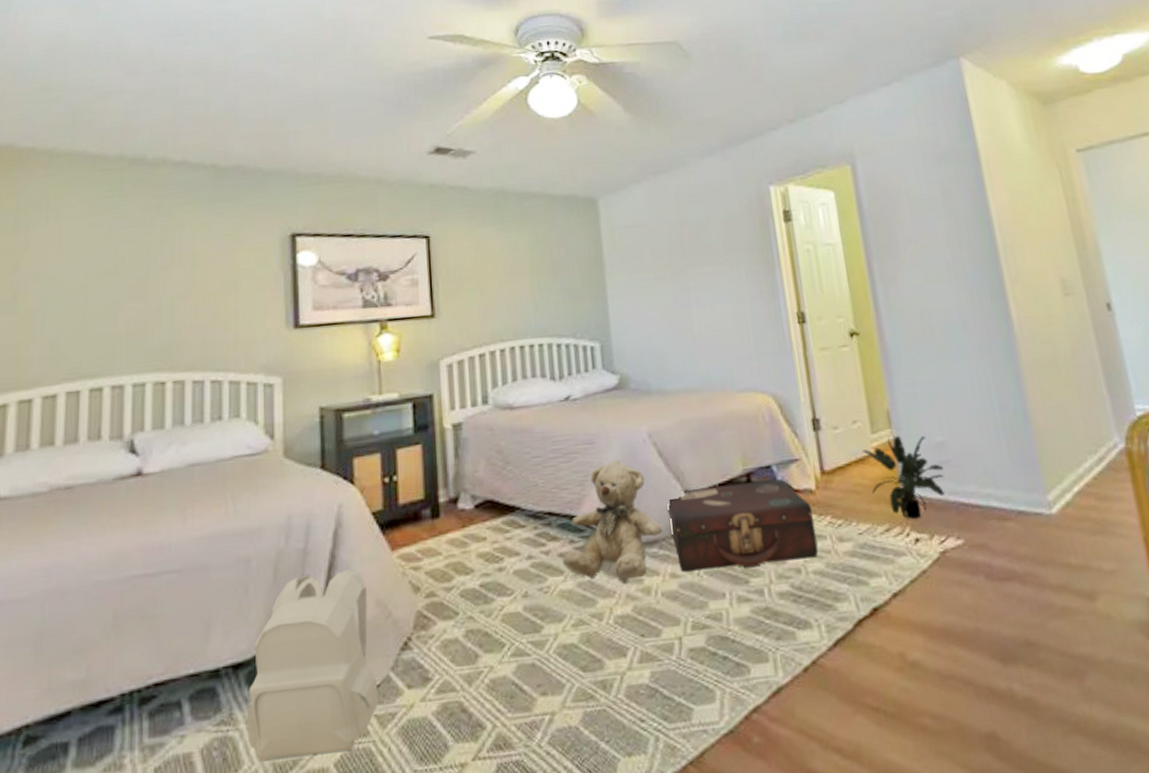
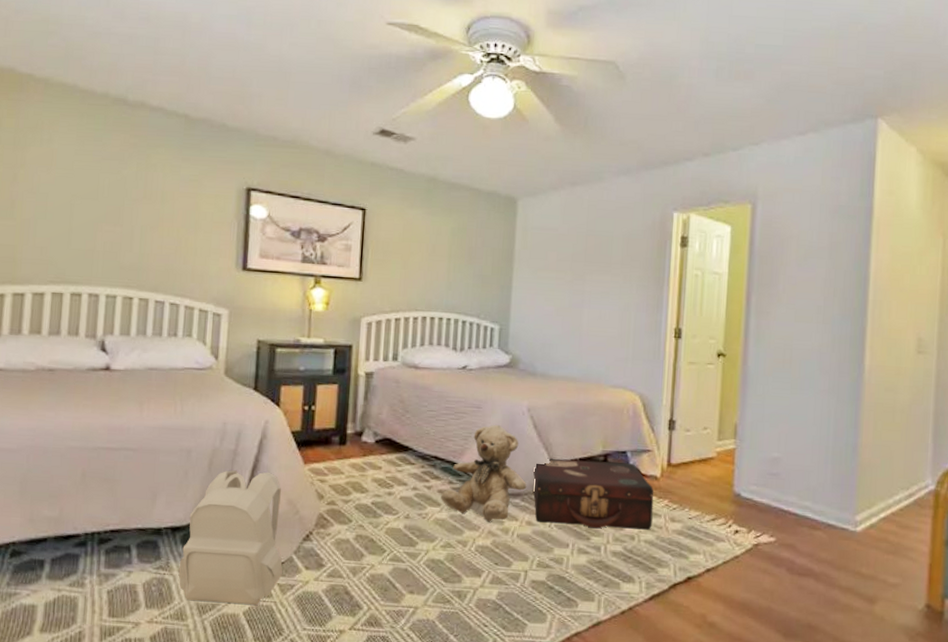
potted plant: present [861,436,945,519] -> none [706,445,773,515]

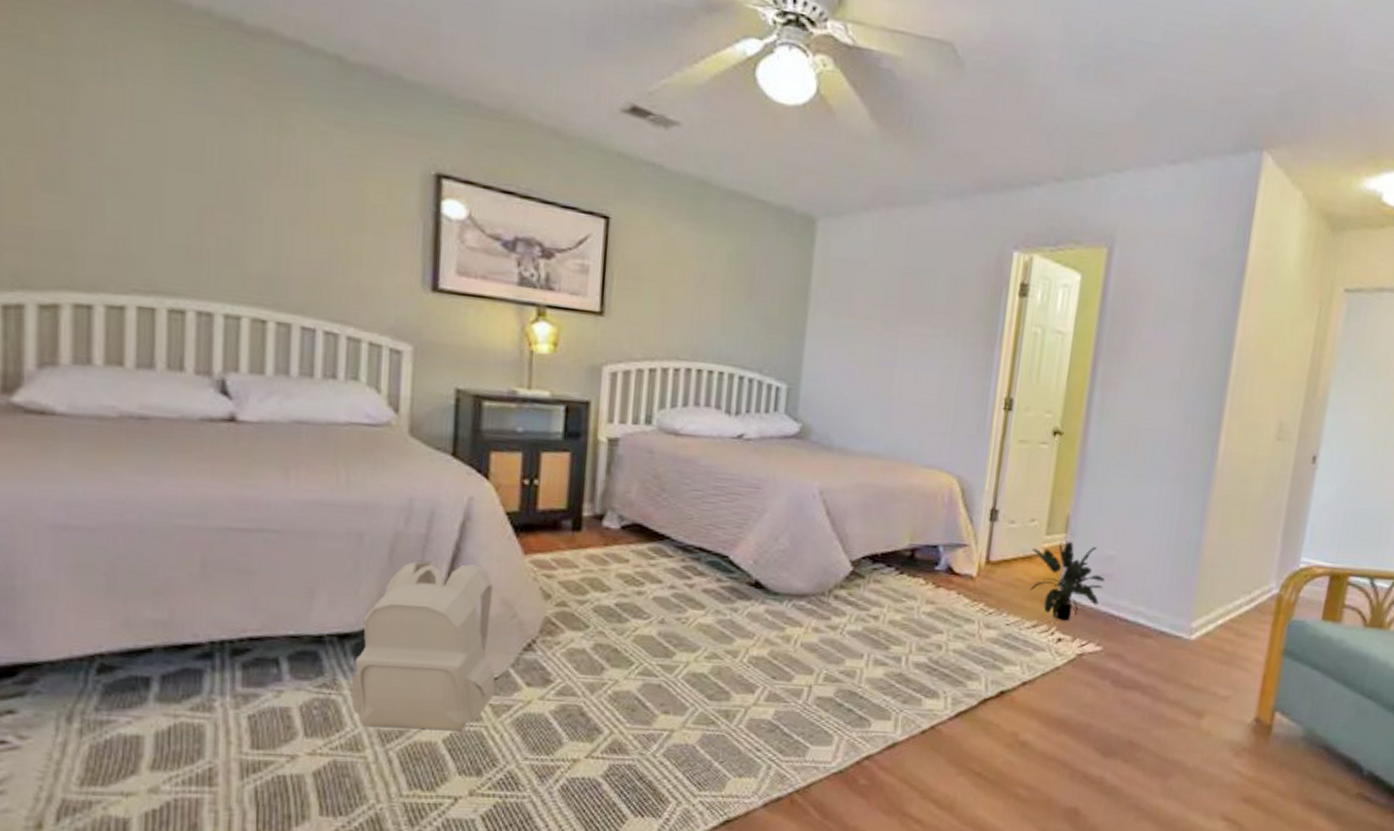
teddy bear: present [441,424,527,522] -> none [706,509,815,628]
suitcase: present [533,458,654,530] -> none [823,551,969,638]
potted plant: none [706,445,773,515] -> present [1030,540,1106,621]

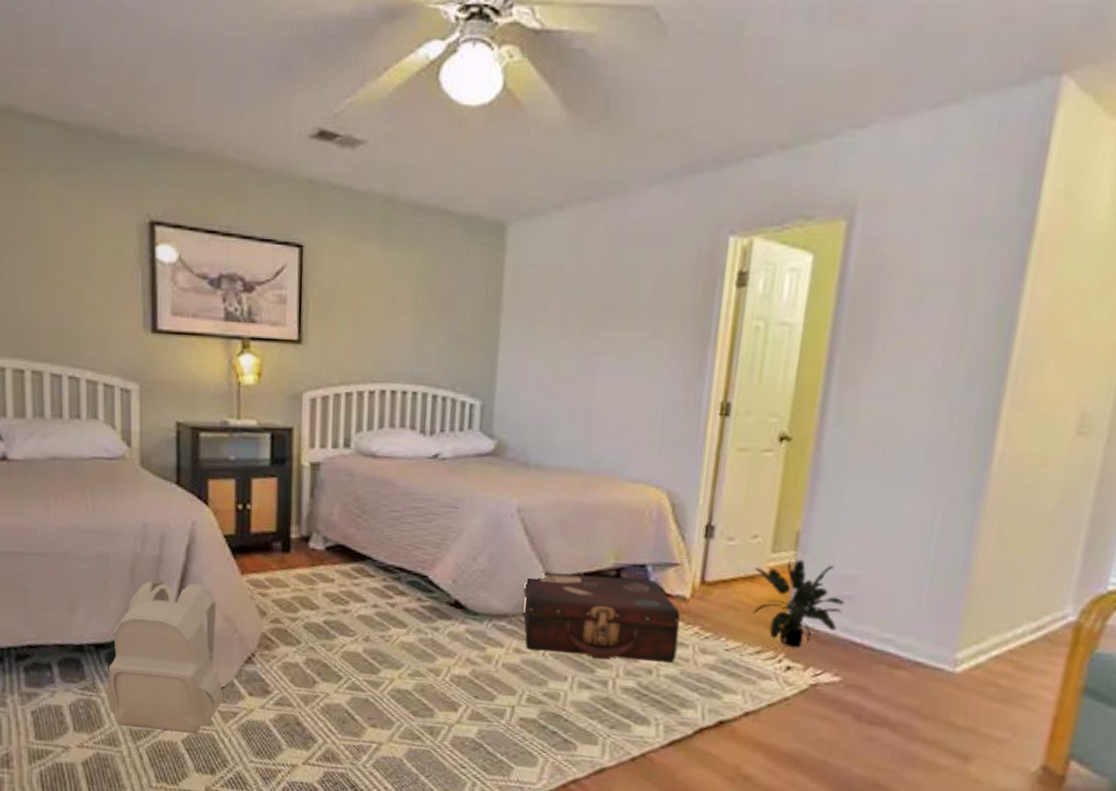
suitcase: none [823,551,969,638] -> present [523,571,681,663]

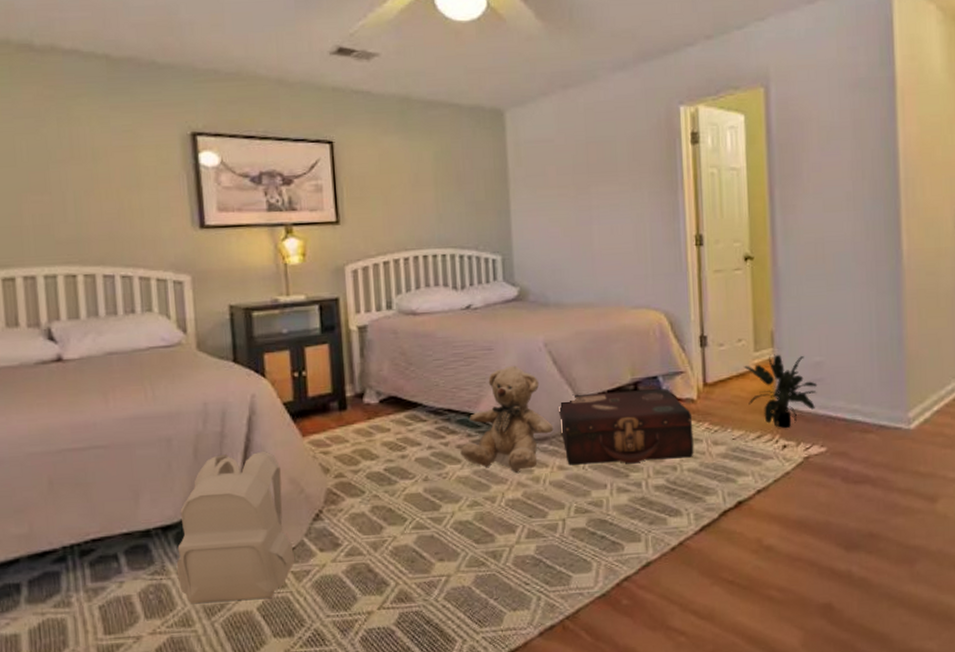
teddy bear: none [407,528,515,648] -> present [460,365,554,473]

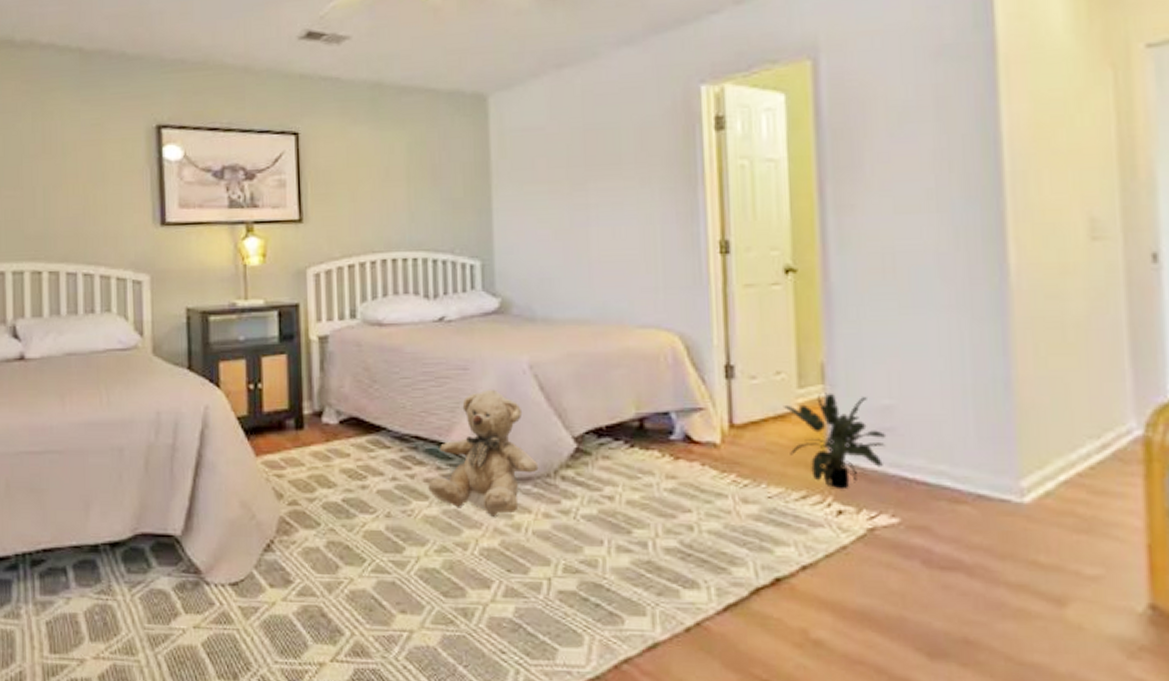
backpack: present [176,451,296,604] -> none [122,468,244,635]
suitcase: present [559,388,694,465] -> none [546,428,717,518]

